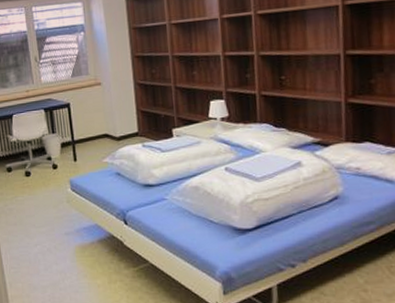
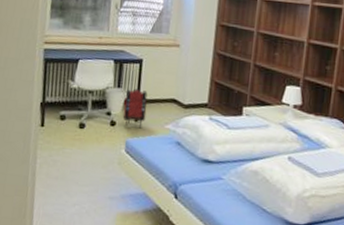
backpack: none [60,131,84,167] -> present [122,88,148,129]

